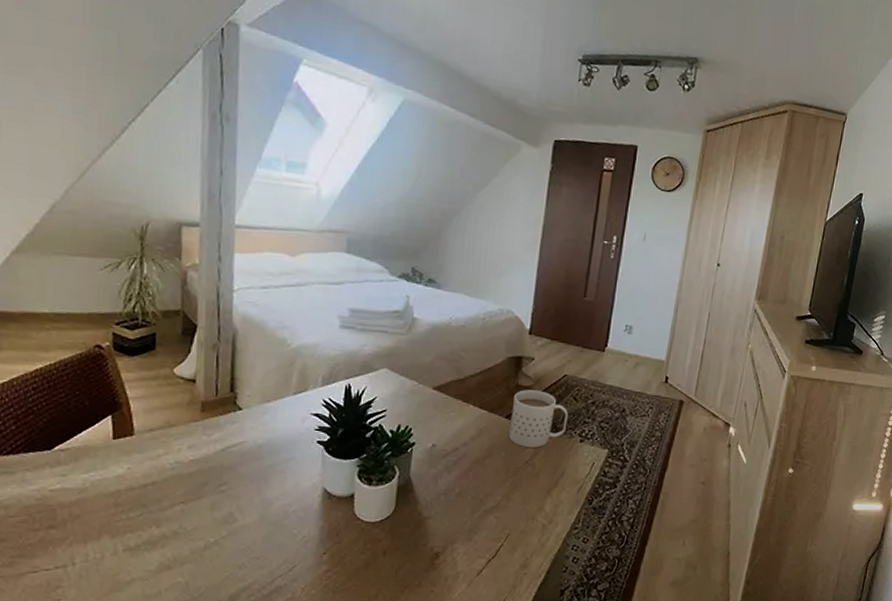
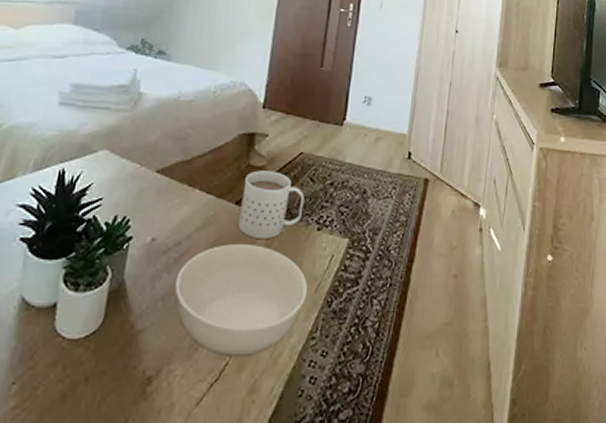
bowl: none [455,451,572,541] -> present [175,244,308,358]

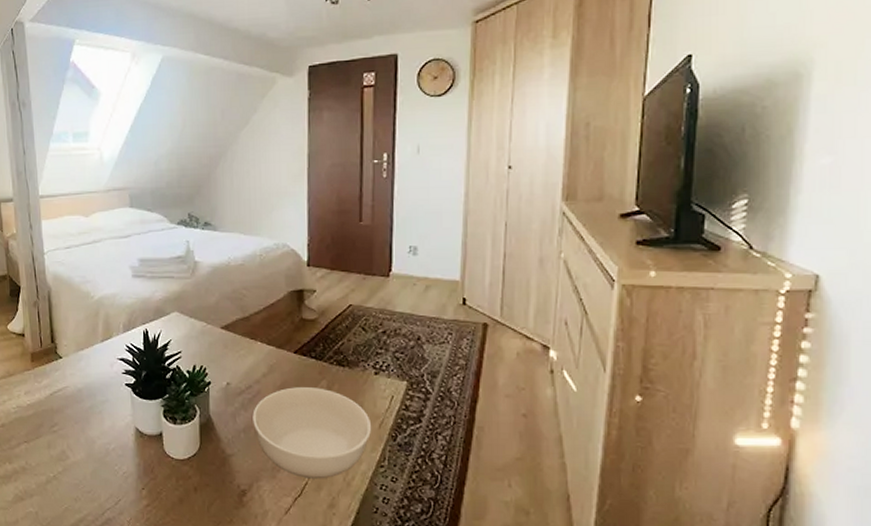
mug: present [237,170,305,239] -> none [298,323,359,382]

